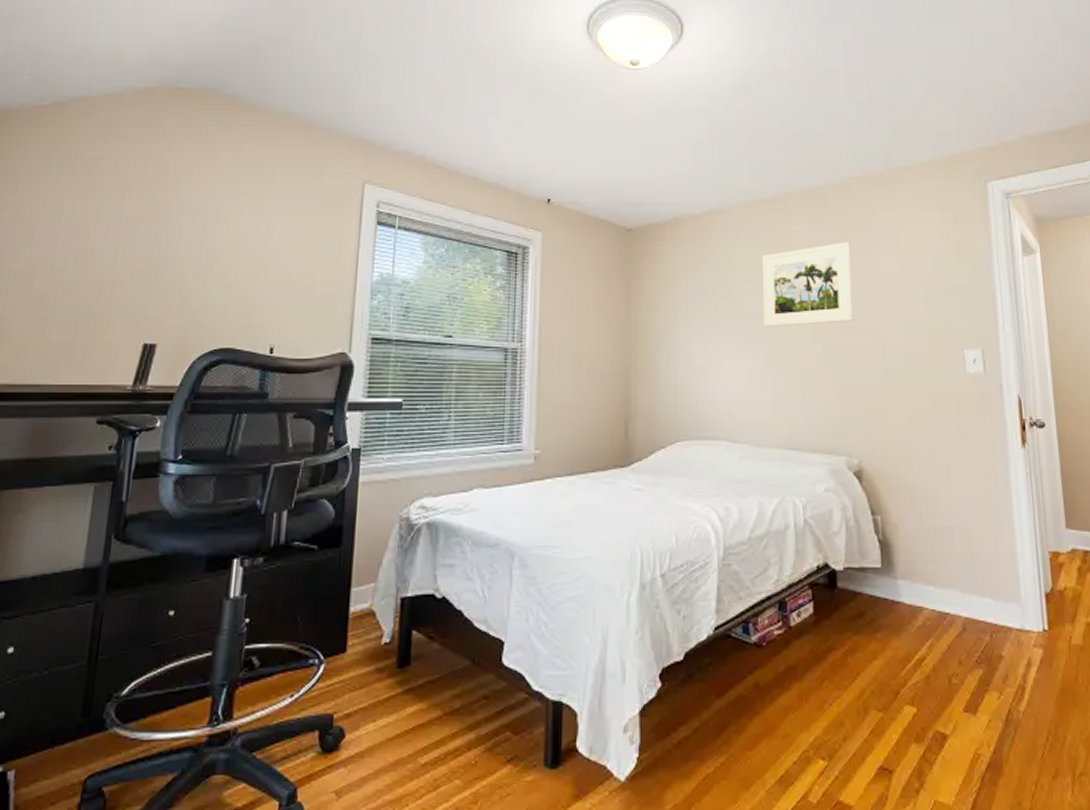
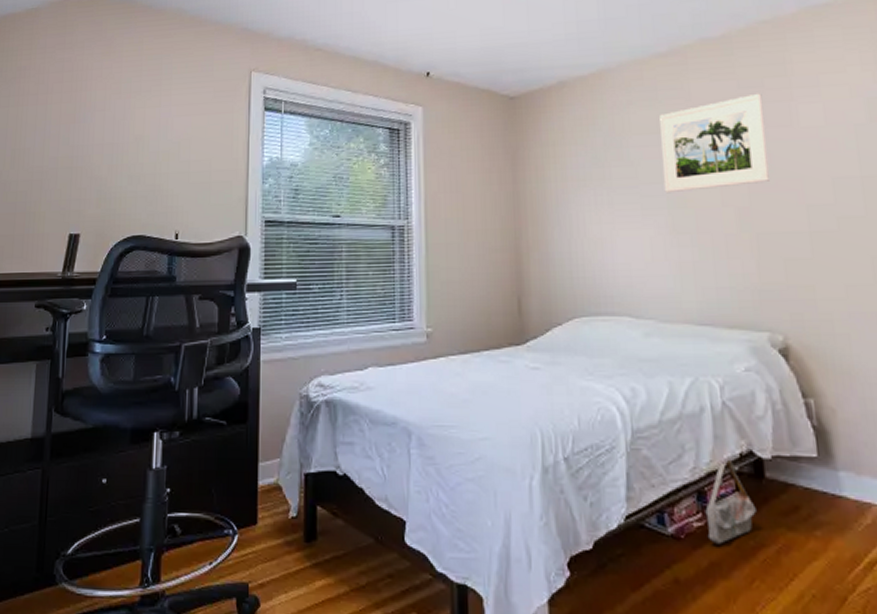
bag: none [785,569,828,650] -> present [705,457,756,544]

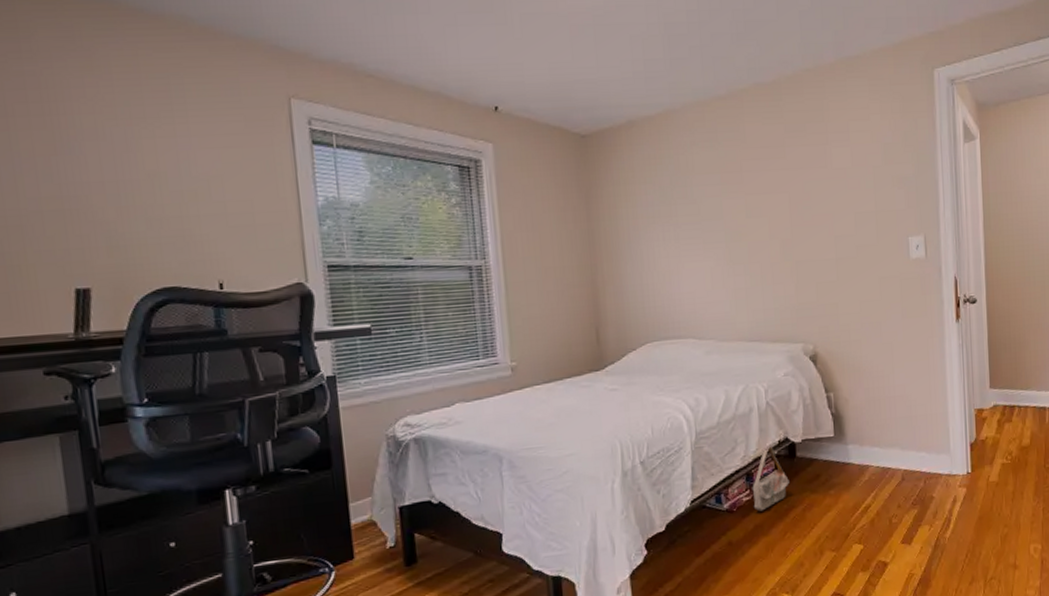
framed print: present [660,93,770,194] -> none [719,137,808,229]

